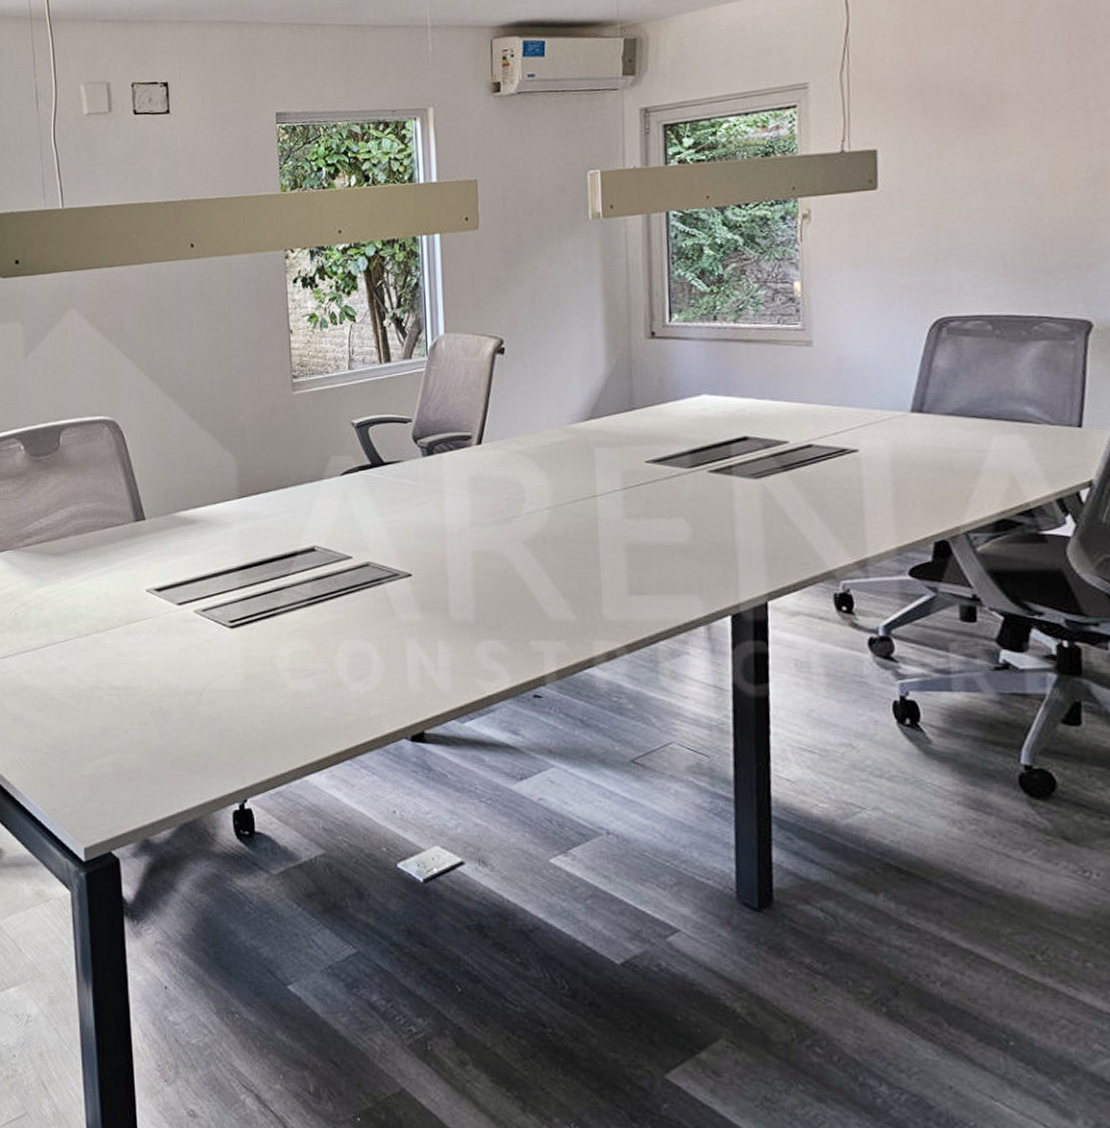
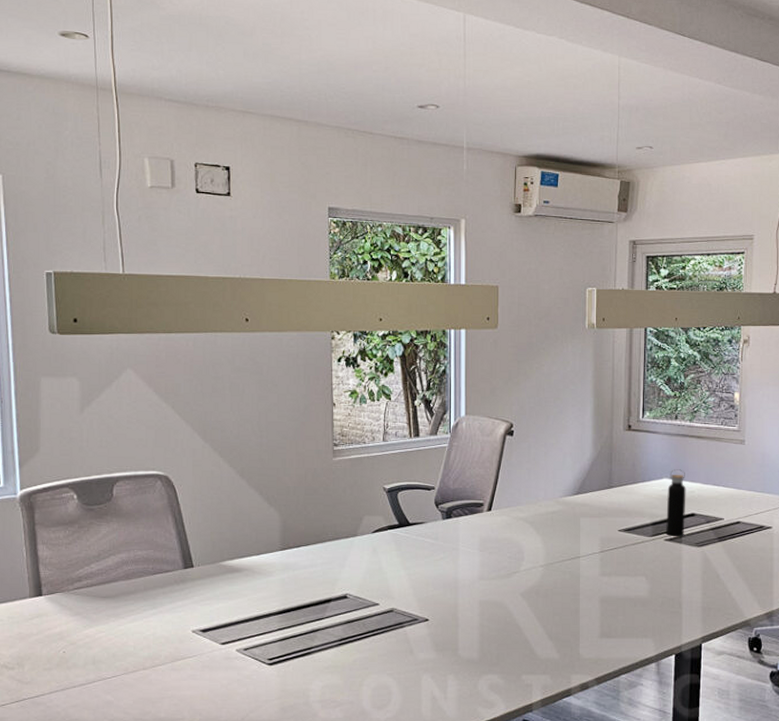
water bottle: none [708,382,735,466] -> present [666,469,686,536]

